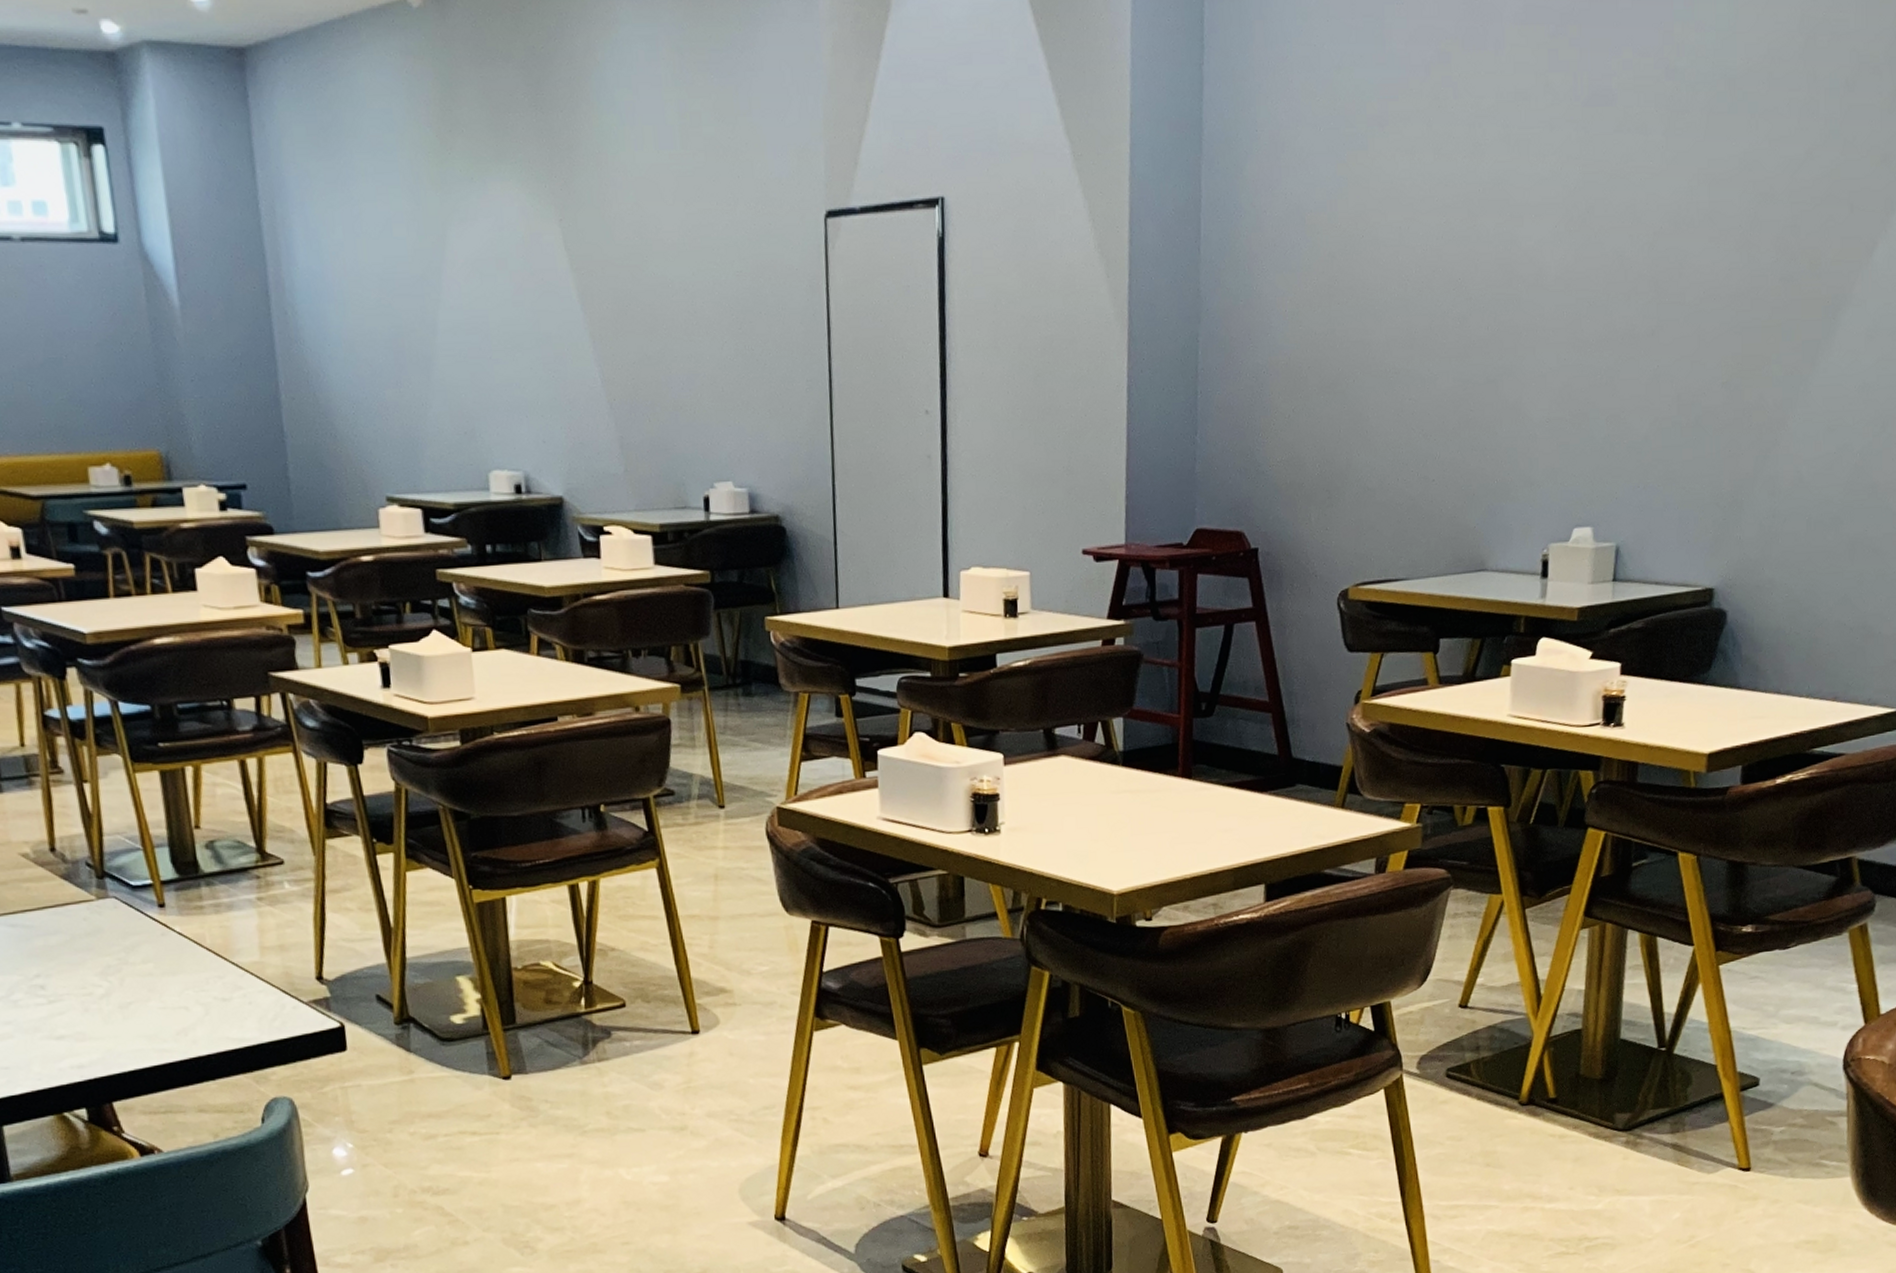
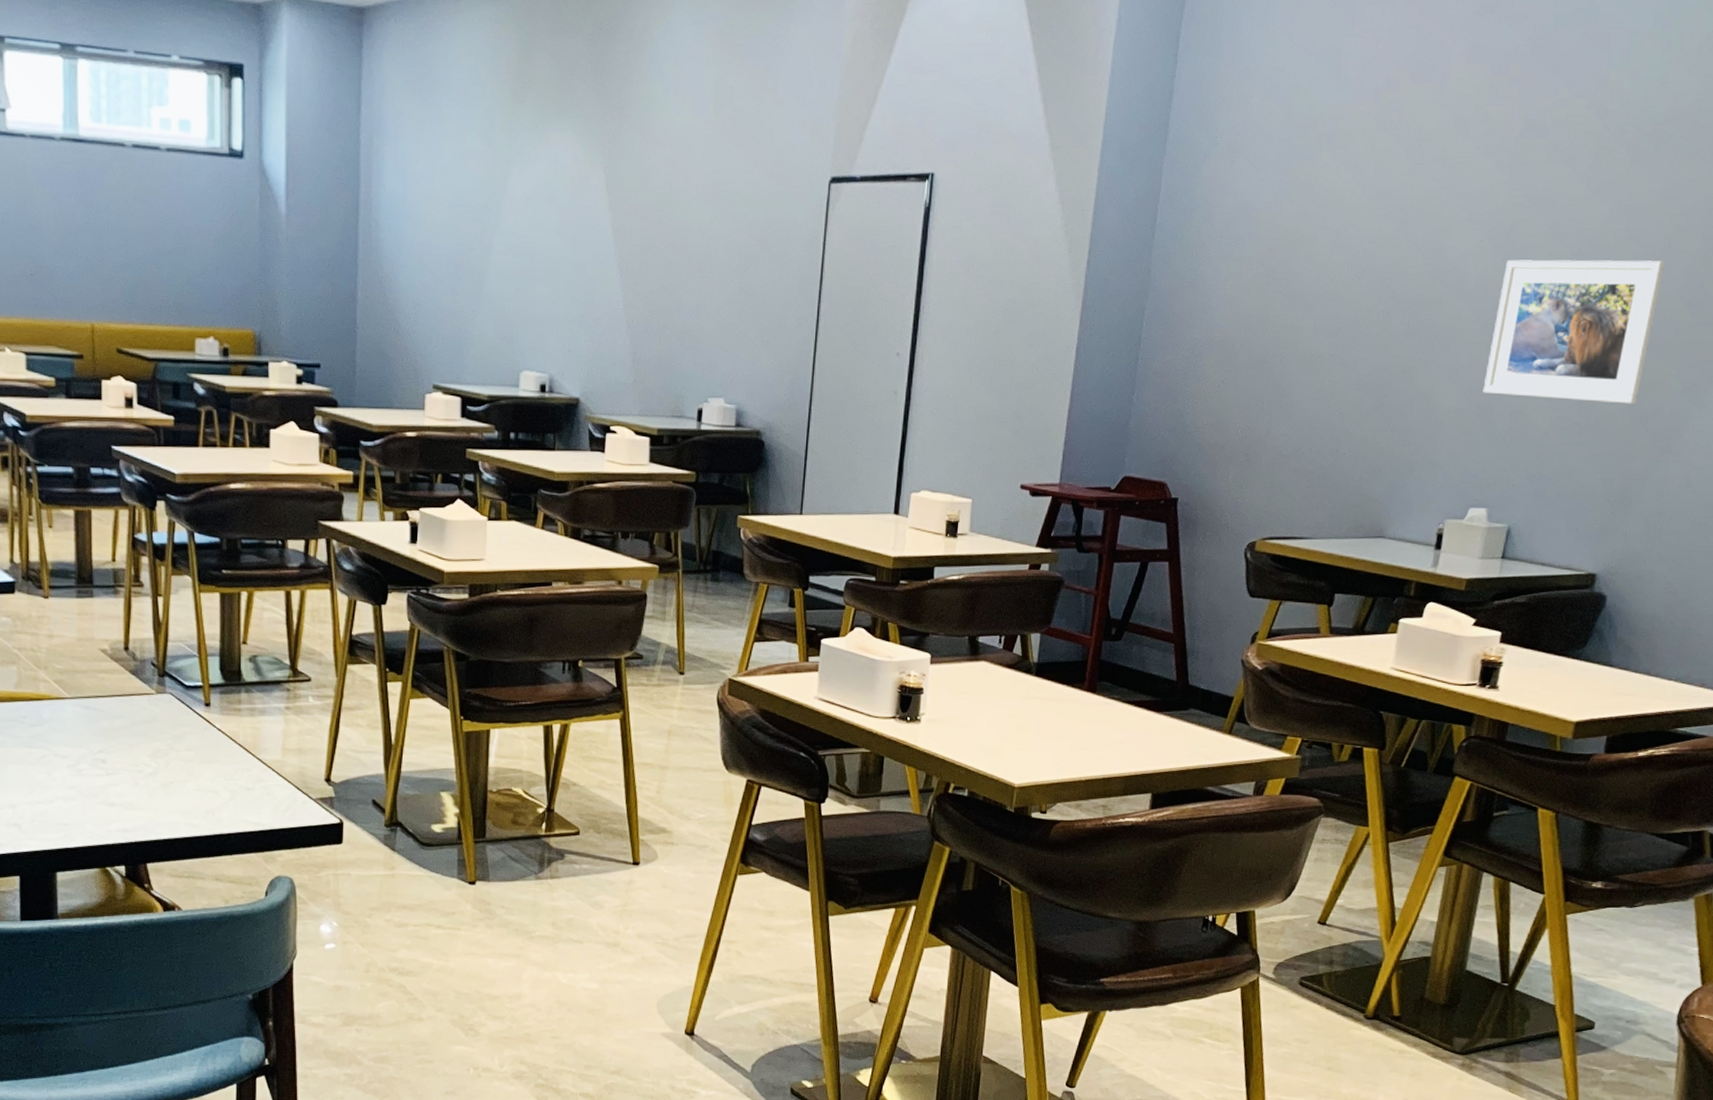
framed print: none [1574,233,1752,399] -> present [1483,259,1665,405]

